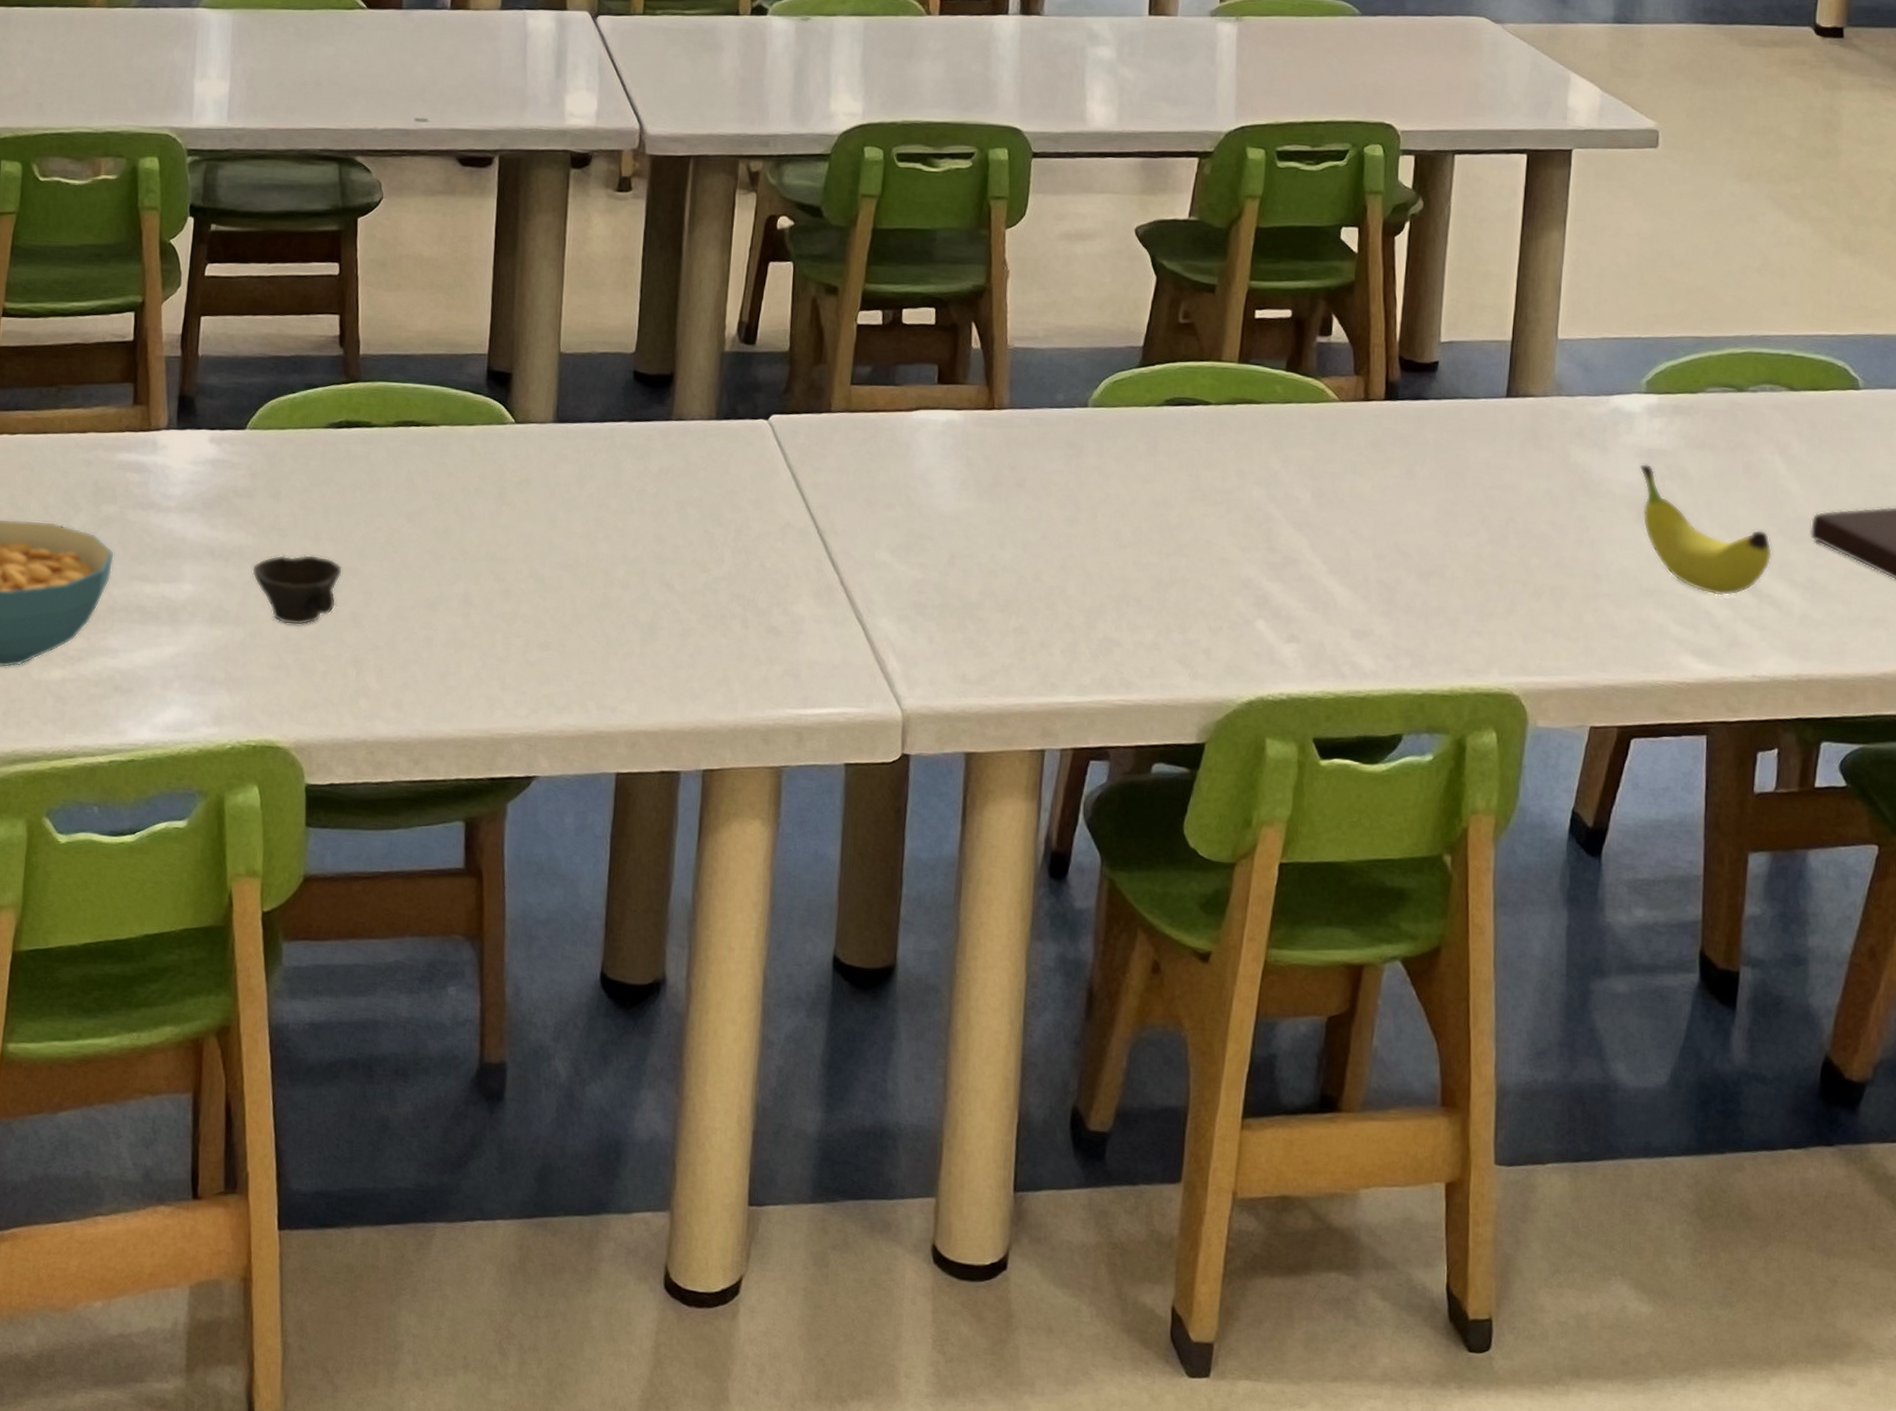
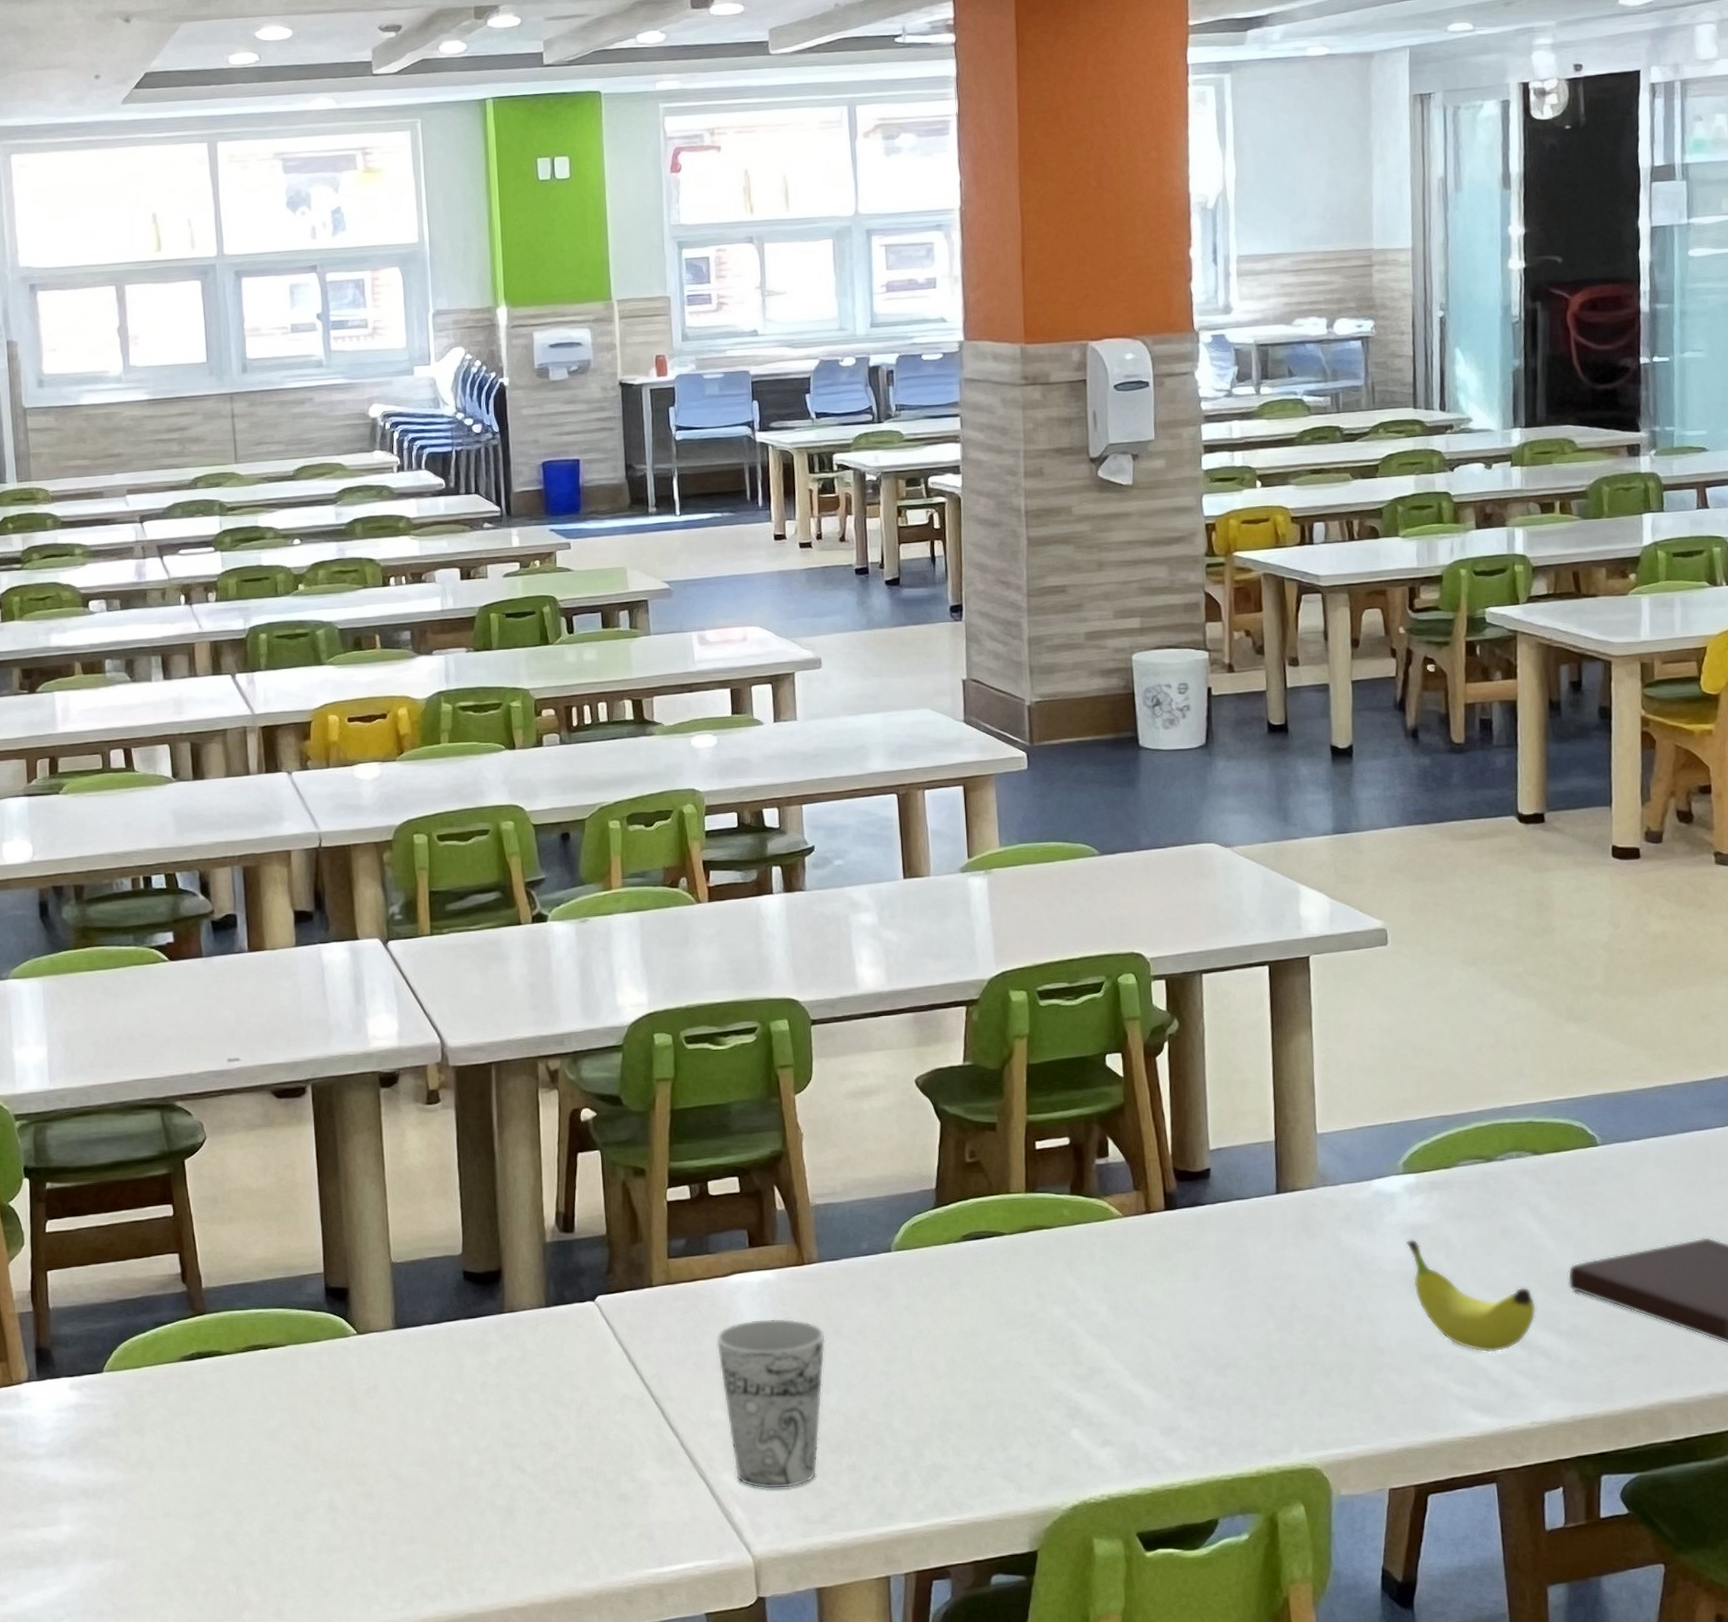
cup: present [251,554,343,626] -> none [125,1482,212,1552]
cup: none [890,460,1008,644] -> present [715,1318,826,1490]

